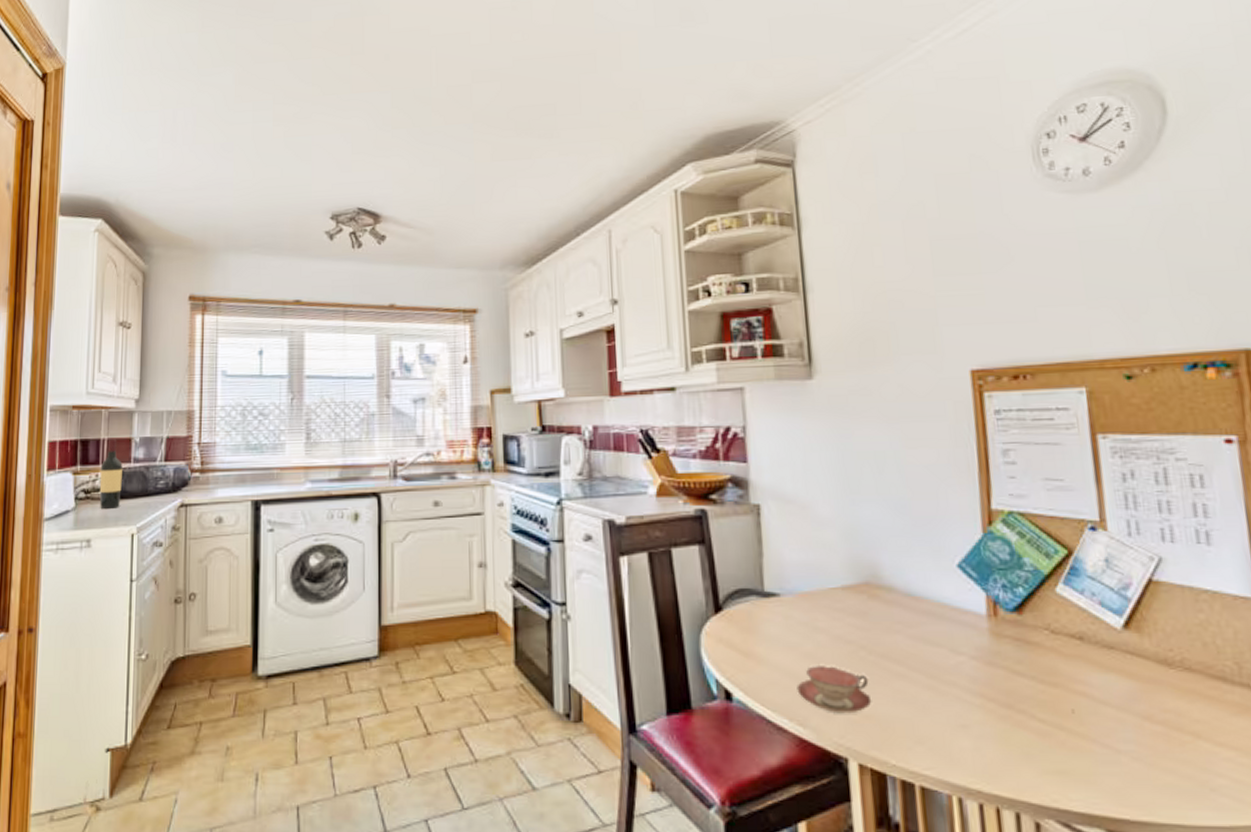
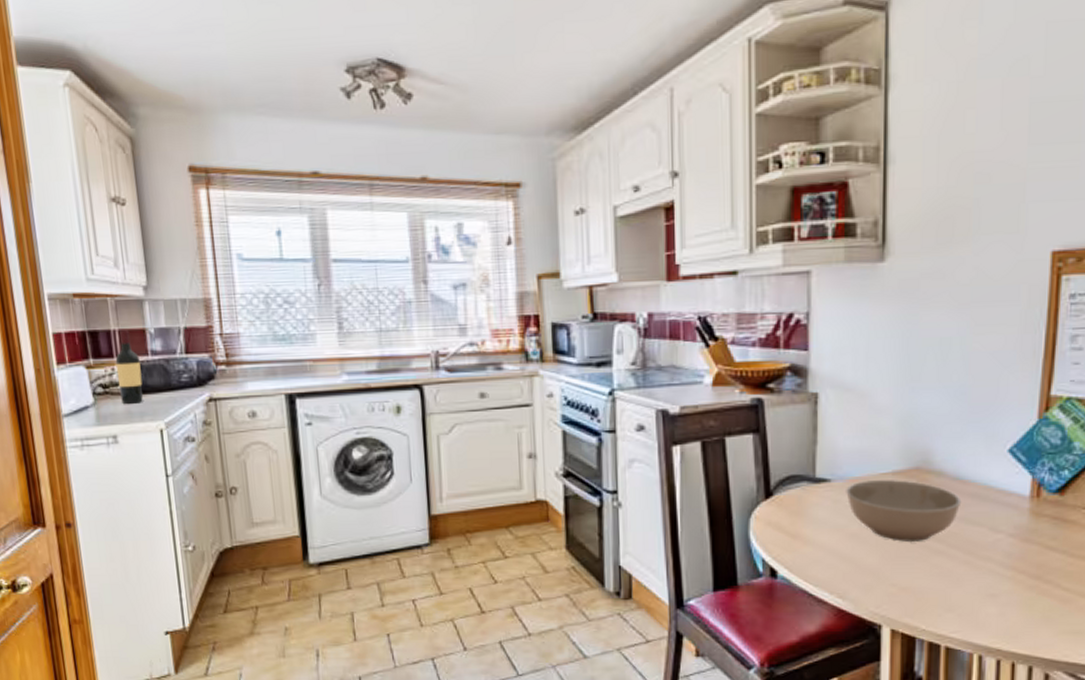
bowl: none [796,595,917,664] -> present [846,480,962,543]
teacup: present [796,666,872,714] -> none [839,545,910,587]

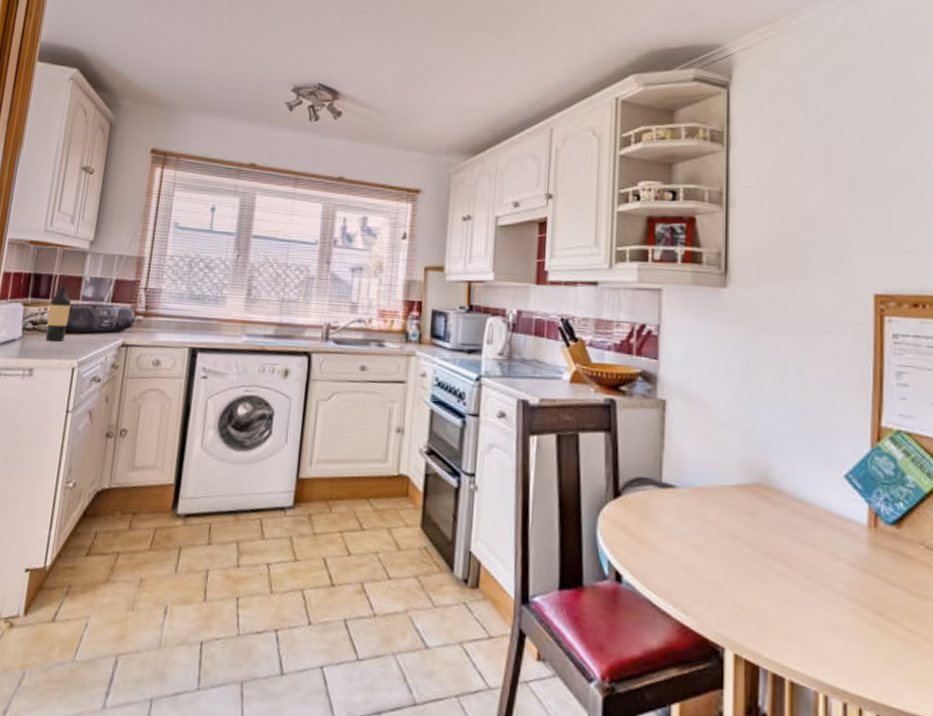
bowl: present [846,480,962,543] -> none [690,491,802,561]

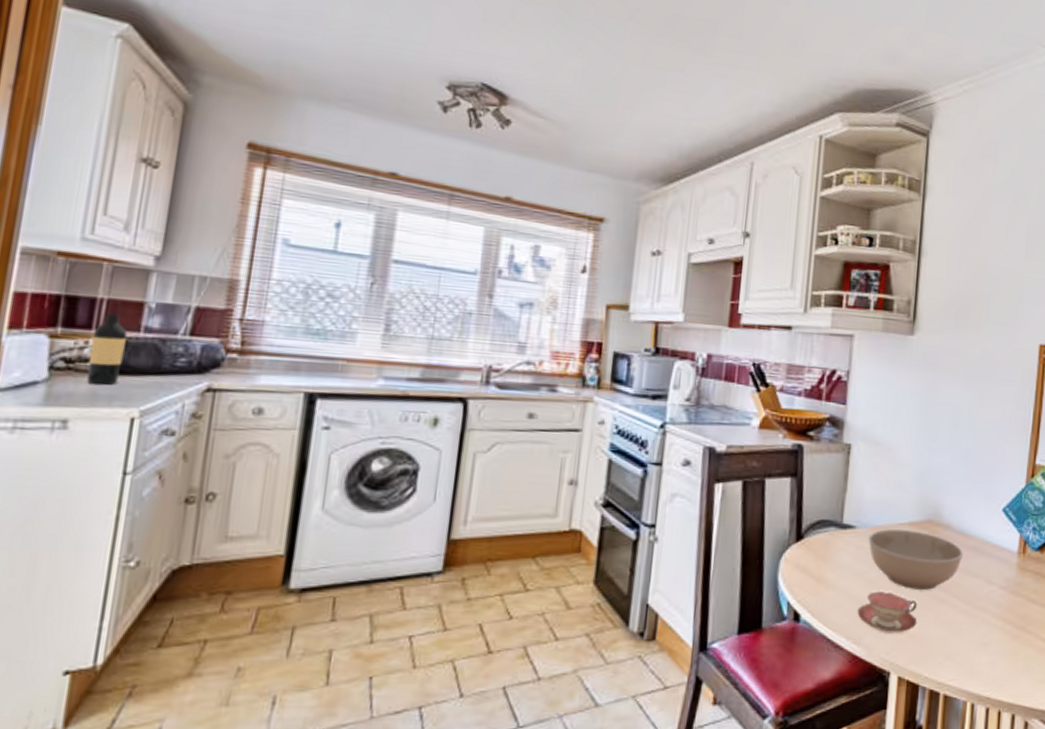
teacup: none [683,557,753,606] -> present [857,591,918,634]
bowl: none [690,491,802,561] -> present [868,529,964,591]

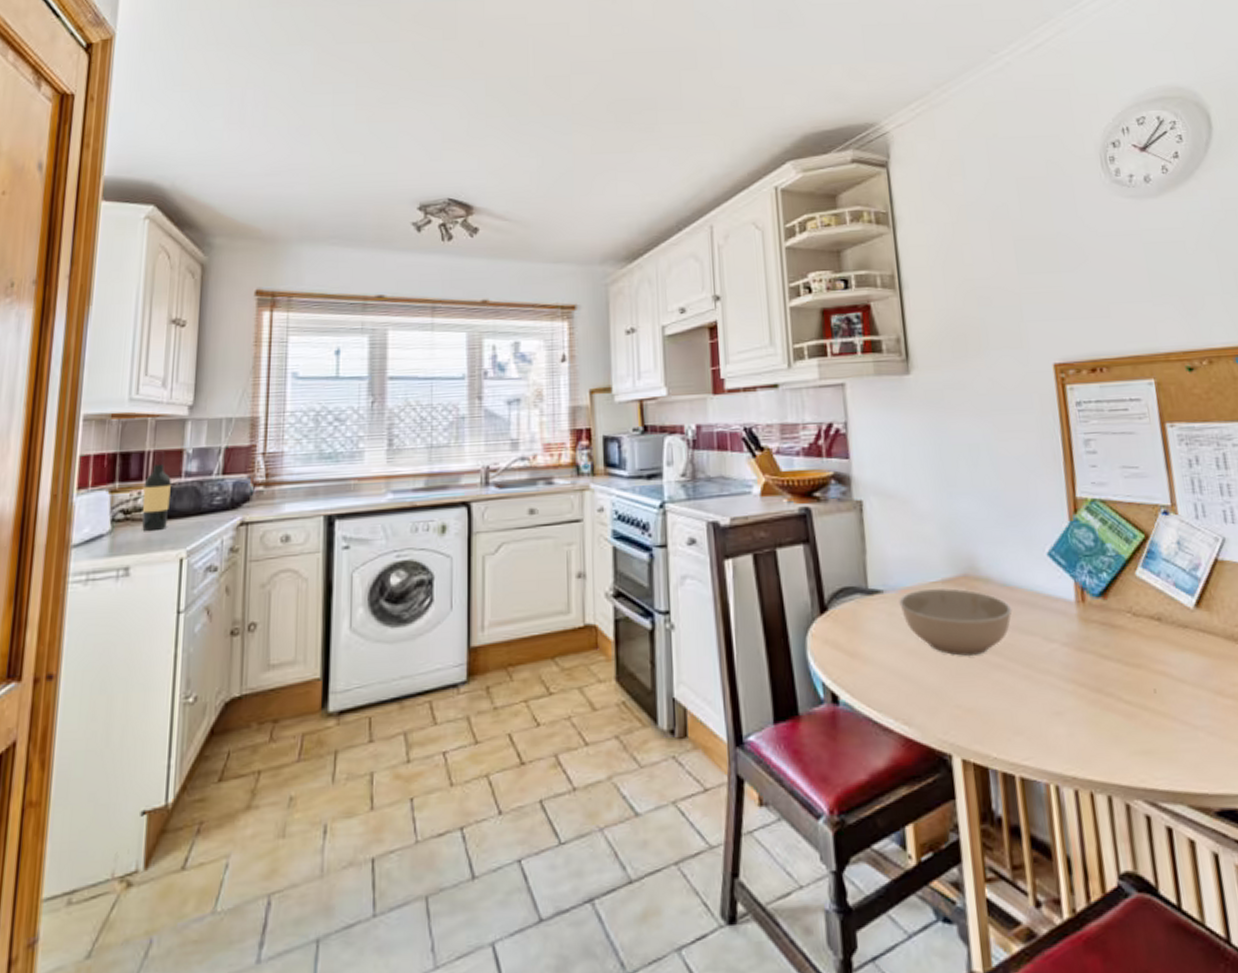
teacup: present [857,591,918,634] -> none [901,661,973,710]

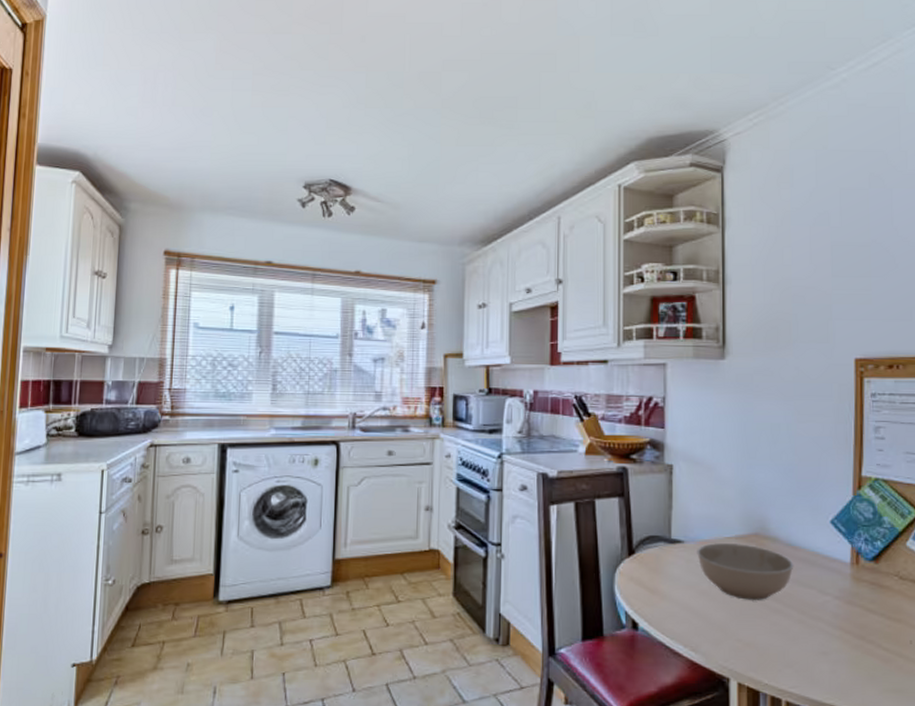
wine bottle: present [142,451,171,532] -> none [71,381,95,447]

